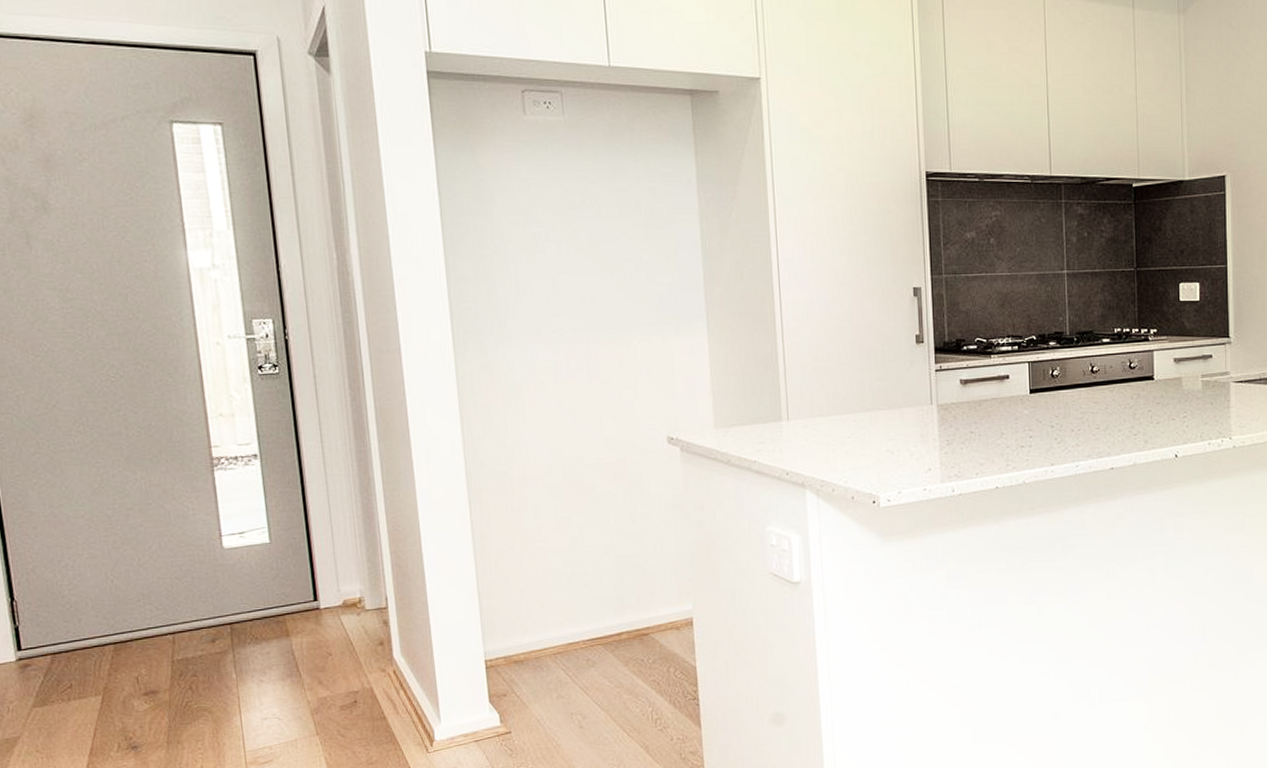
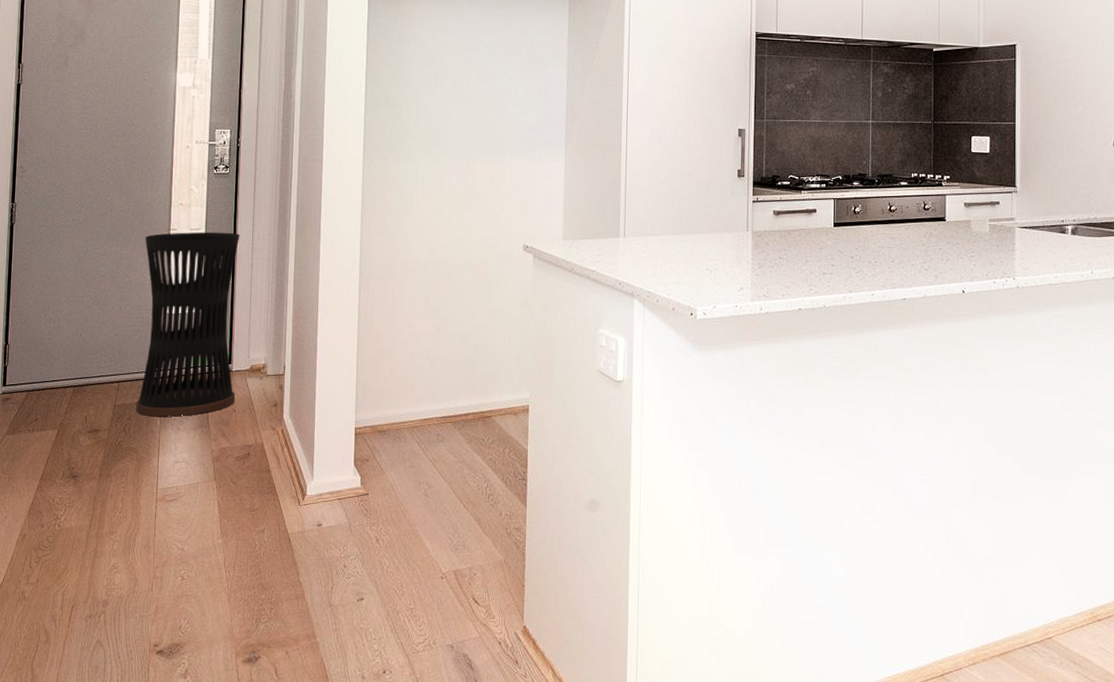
umbrella stand: none [178,445,329,670] -> present [136,231,240,417]

